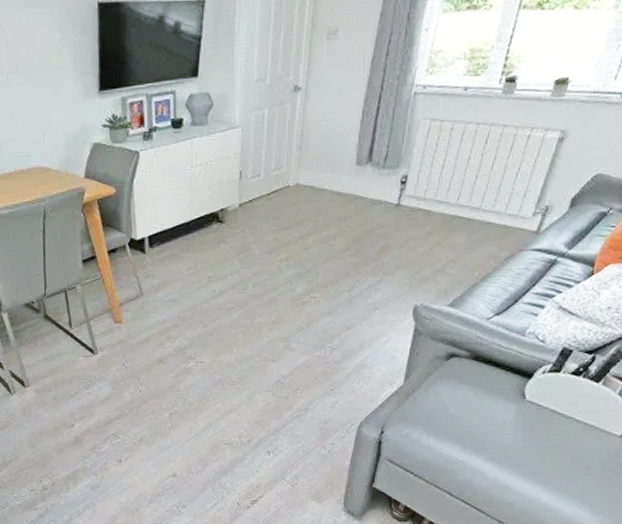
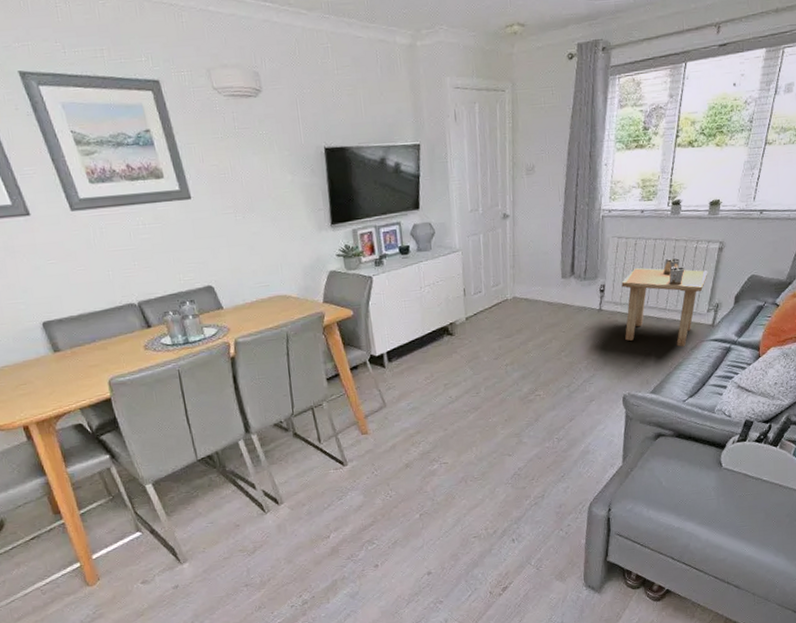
side table: none [425,147,541,256] -> present [621,258,708,347]

